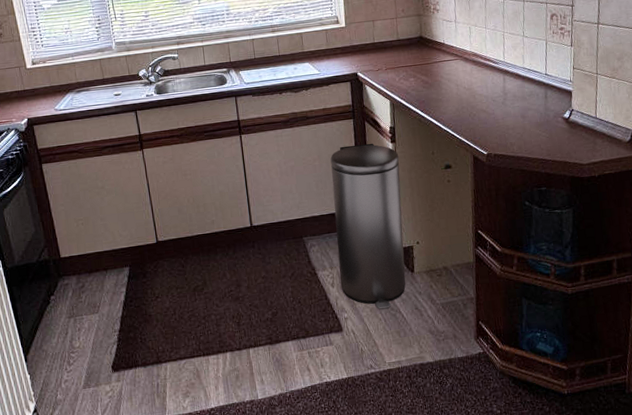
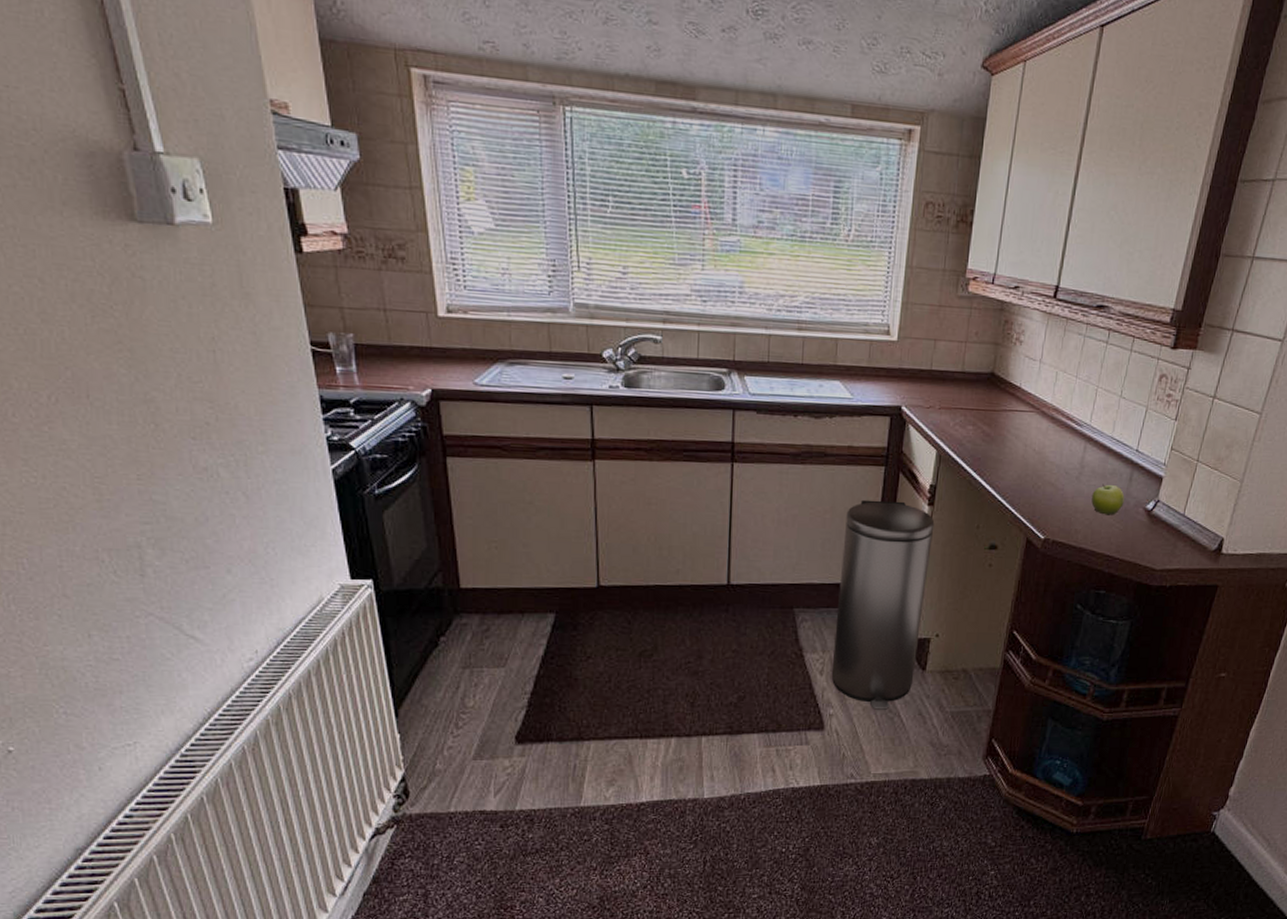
fruit: none [518,103,545,128] -> present [1091,484,1125,516]

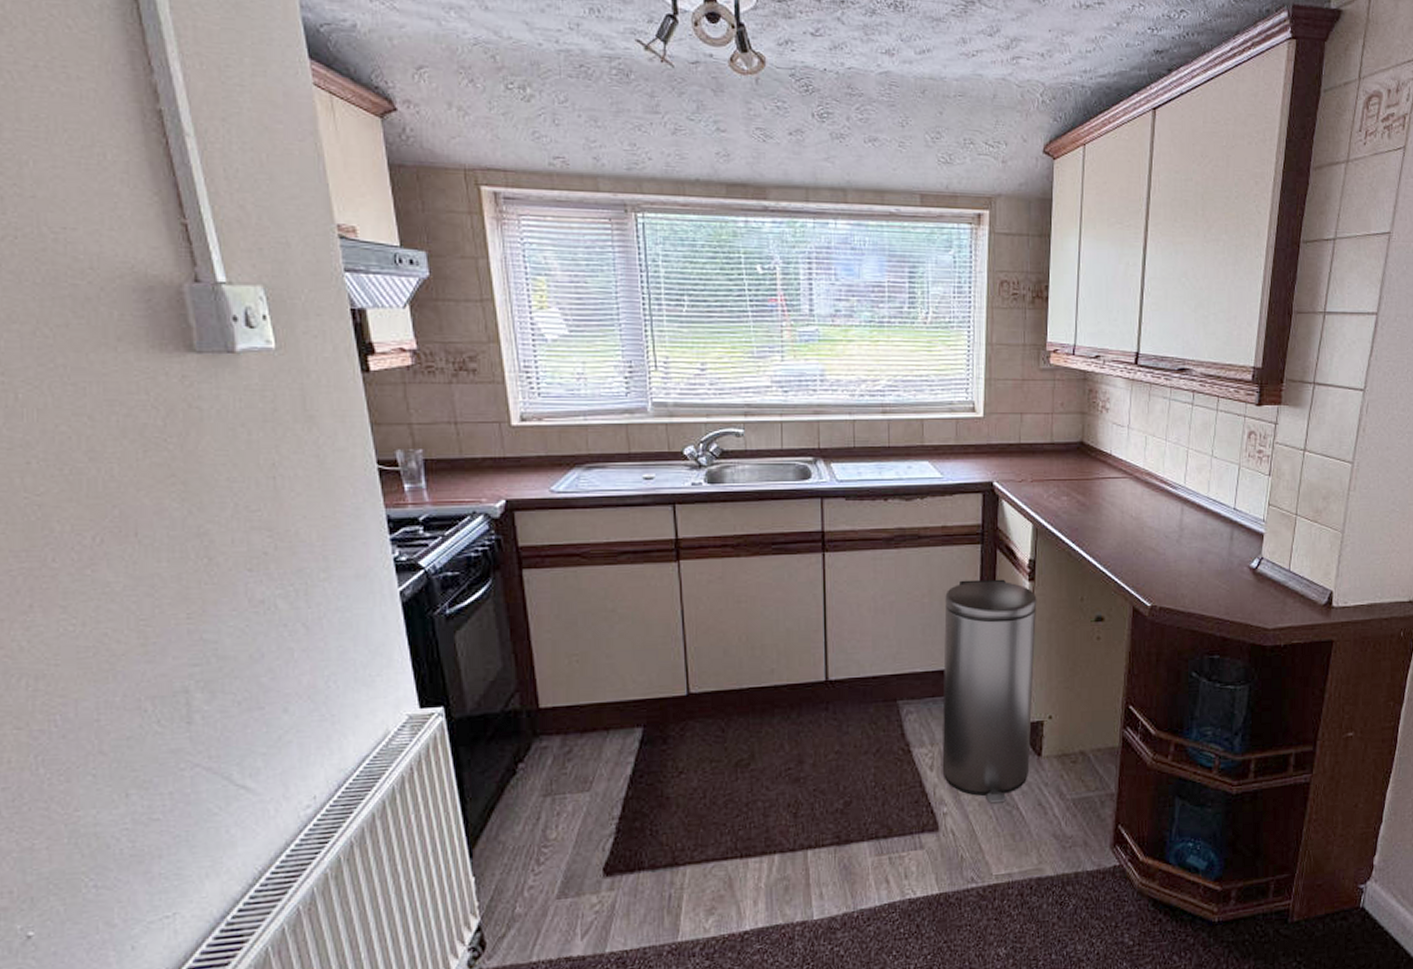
fruit: present [1091,484,1125,516] -> none [1195,545,1228,577]

